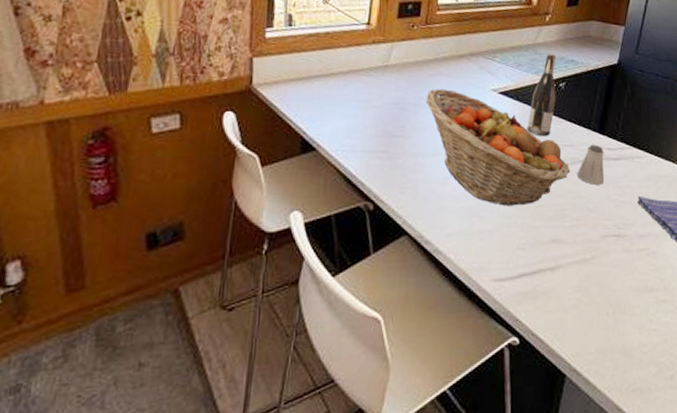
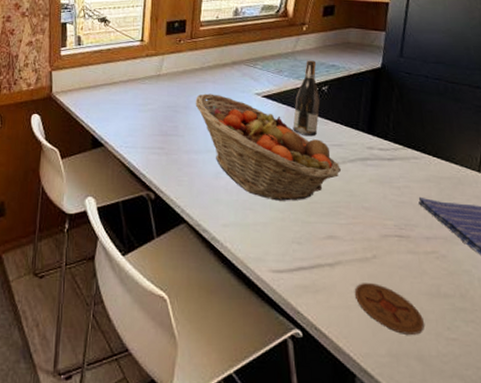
coaster: none [571,284,630,331] -> present [354,283,424,335]
saltshaker: present [577,144,605,185] -> none [348,145,378,184]

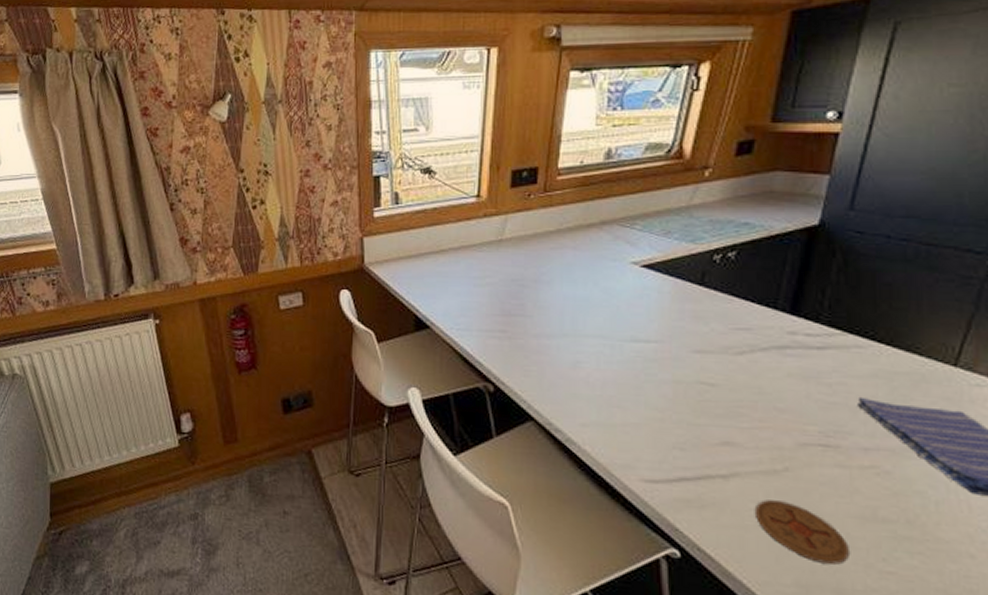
fruit basket: present [195,93,341,201] -> none [548,263,747,398]
wine bottle: present [293,60,321,137] -> none [682,217,724,318]

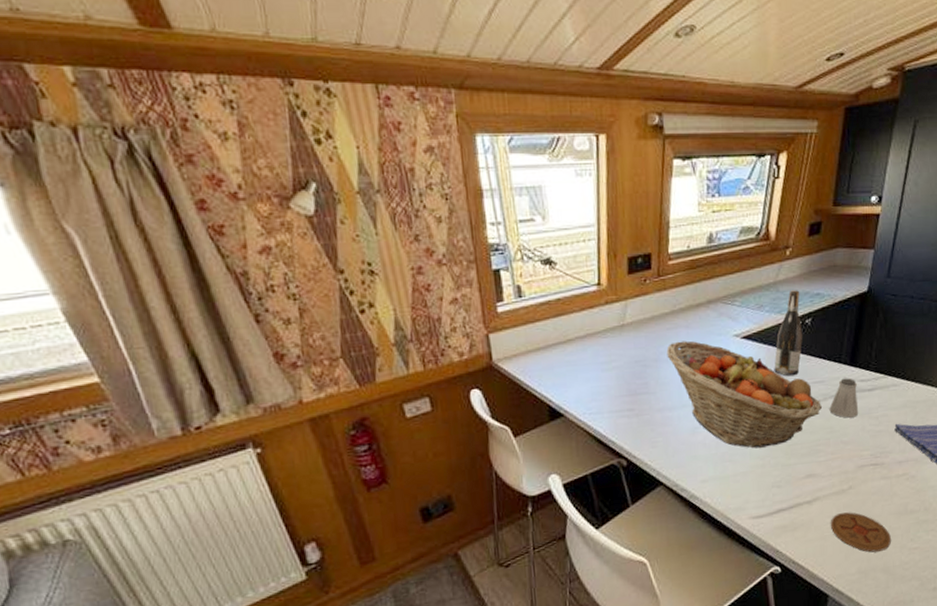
fruit basket: none [548,263,747,398] -> present [666,341,822,448]
wine bottle: none [682,217,724,318] -> present [774,290,803,376]
saltshaker: none [758,328,801,380] -> present [829,378,858,418]

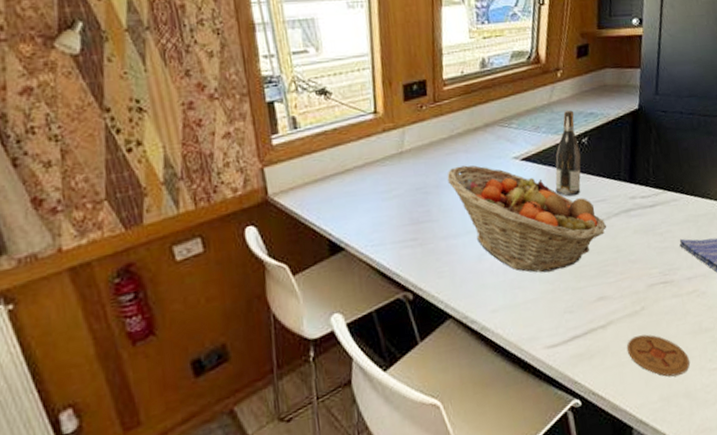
saltshaker: present [829,378,858,418] -> none [613,195,642,236]

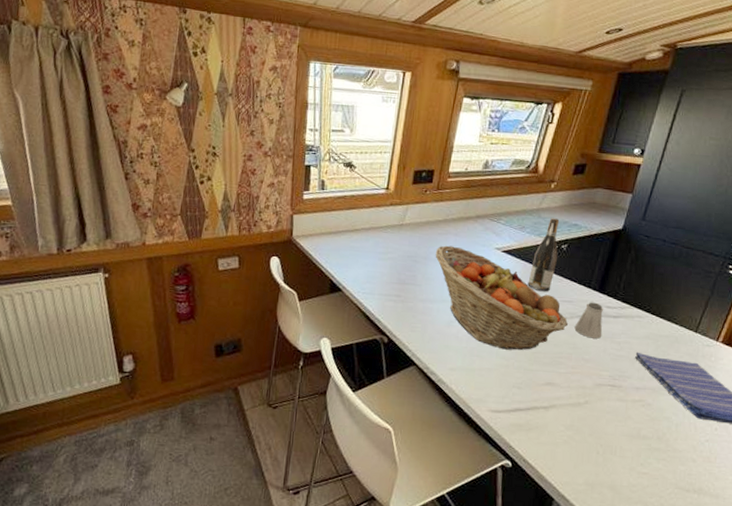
saltshaker: none [613,195,642,236] -> present [574,302,604,339]
coaster: present [627,334,690,377] -> none [563,424,621,469]

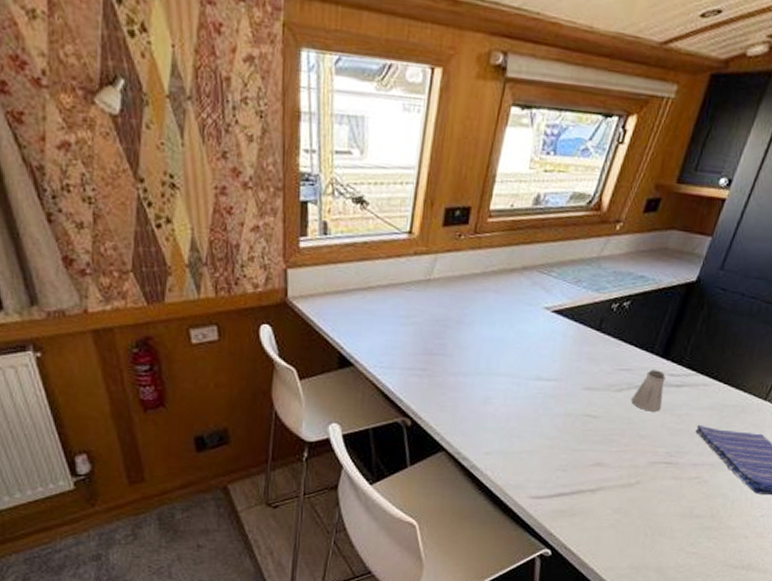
fruit basket: present [435,245,568,350] -> none [470,305,624,429]
wine bottle: present [527,218,560,292] -> none [580,268,623,360]

